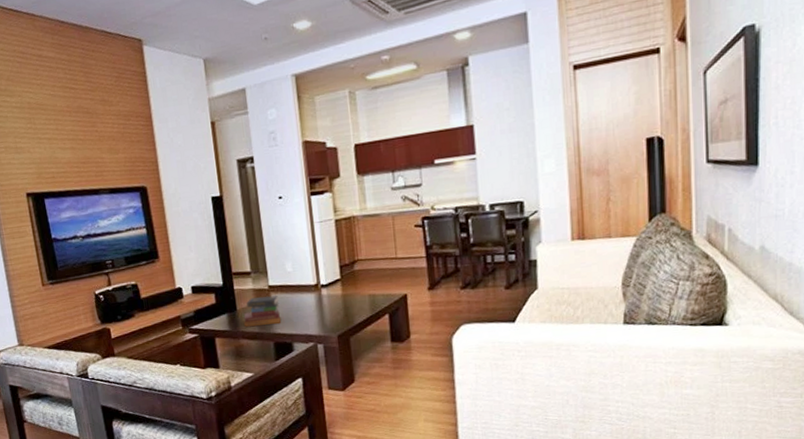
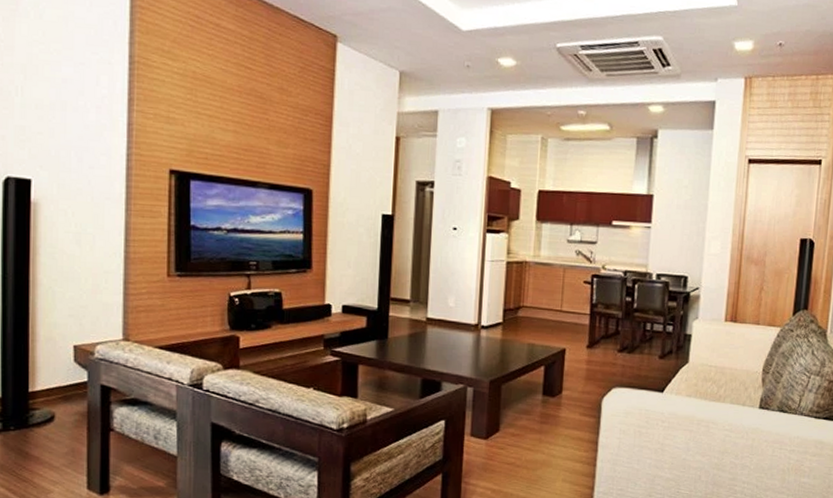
books: present [244,295,281,328] -> none [393,328,435,360]

